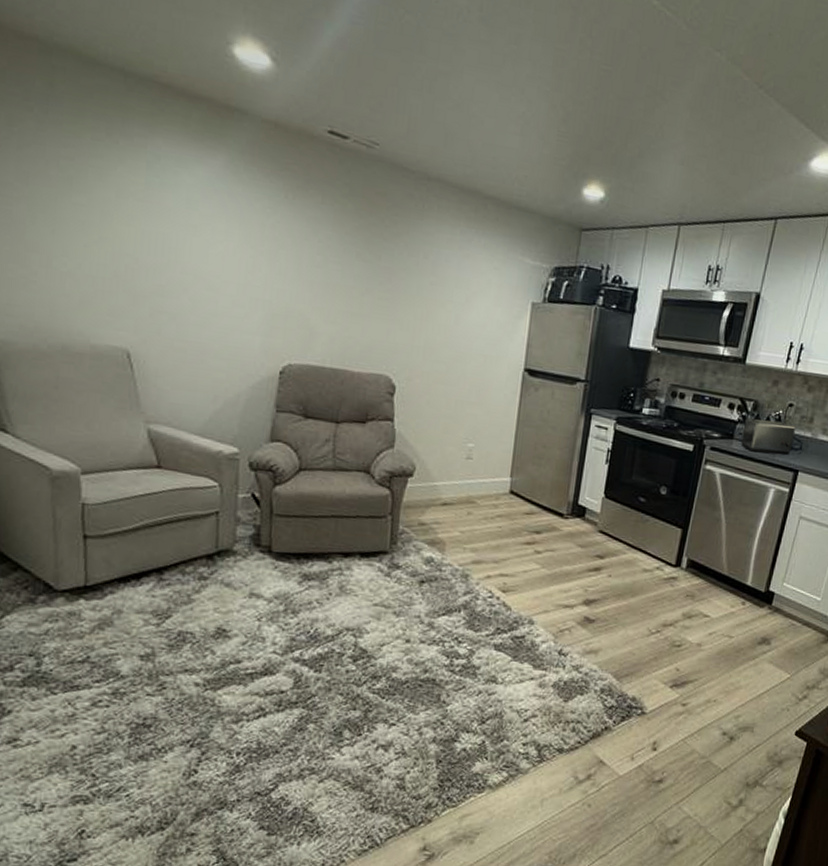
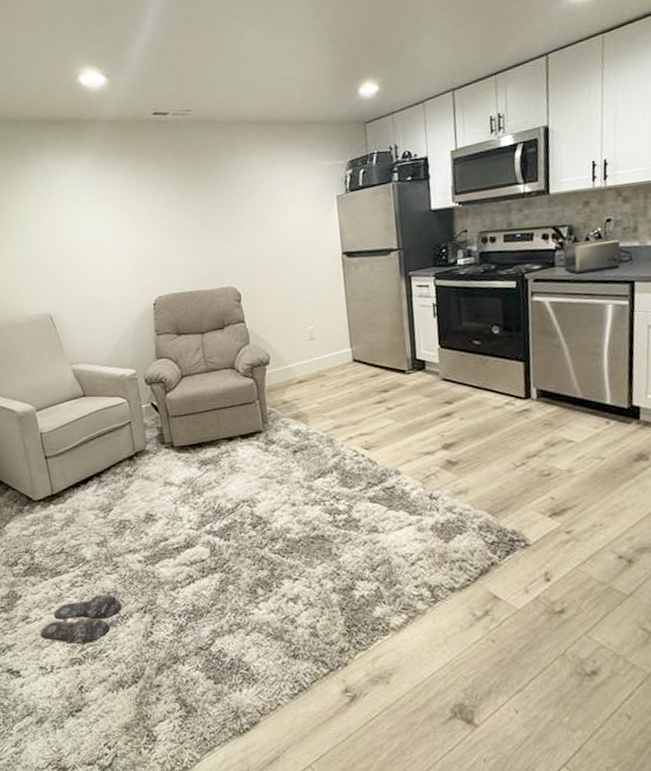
slippers: none [32,720,161,779] -> present [40,595,122,644]

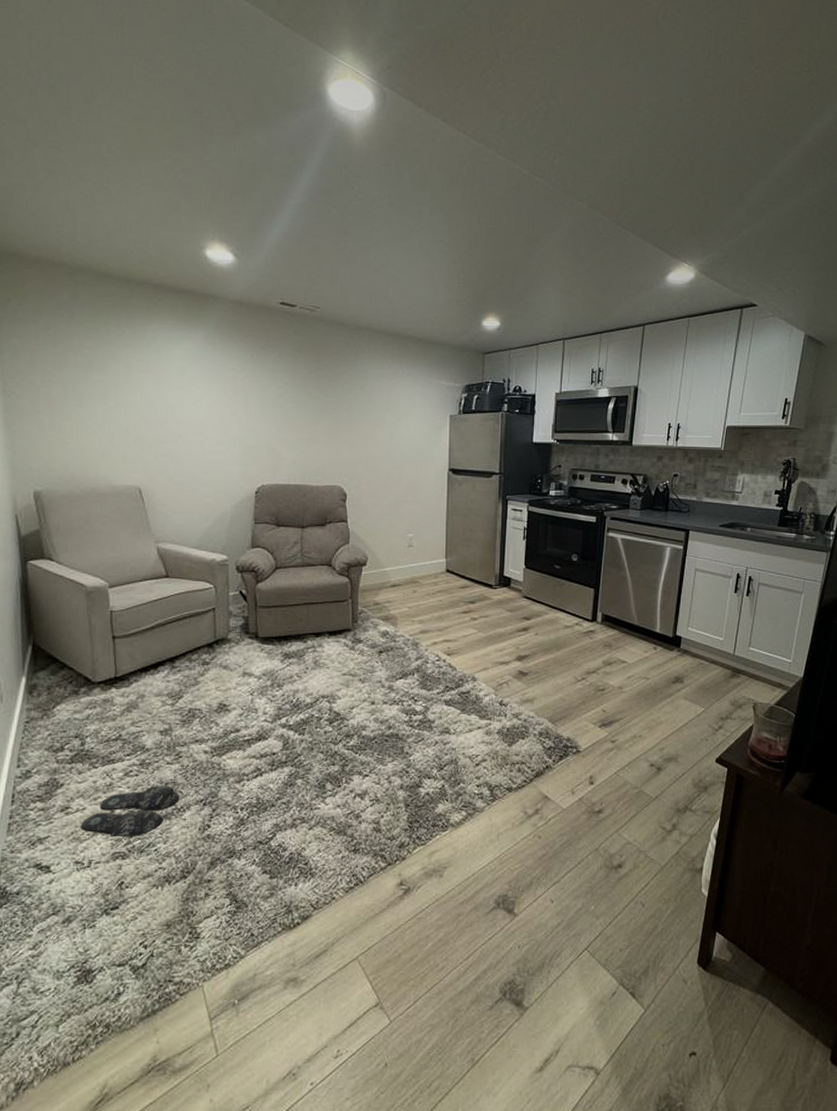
toaster: present [562,238,621,274] -> none [636,489,683,518]

